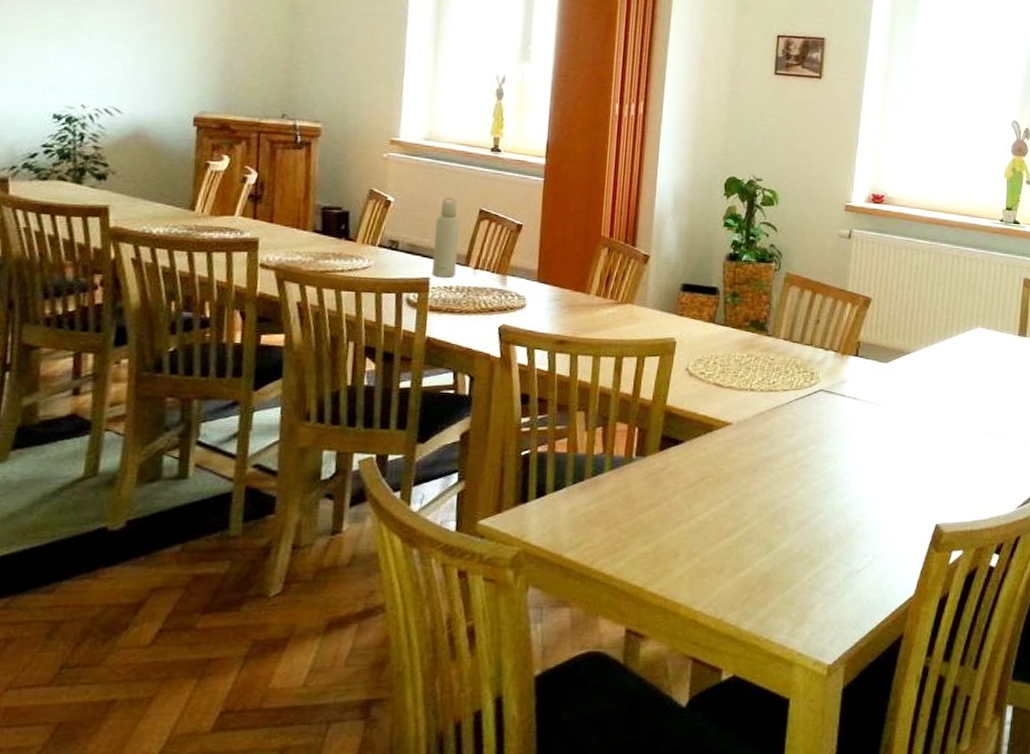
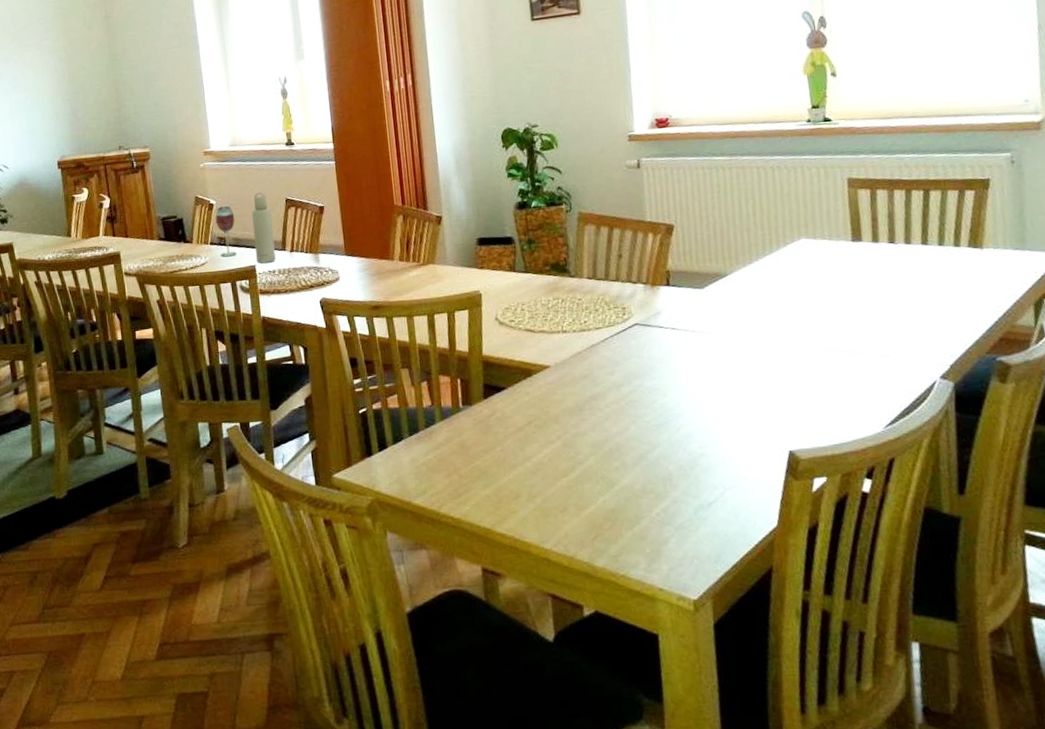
wineglass: none [389,206,415,264] -> present [215,206,237,257]

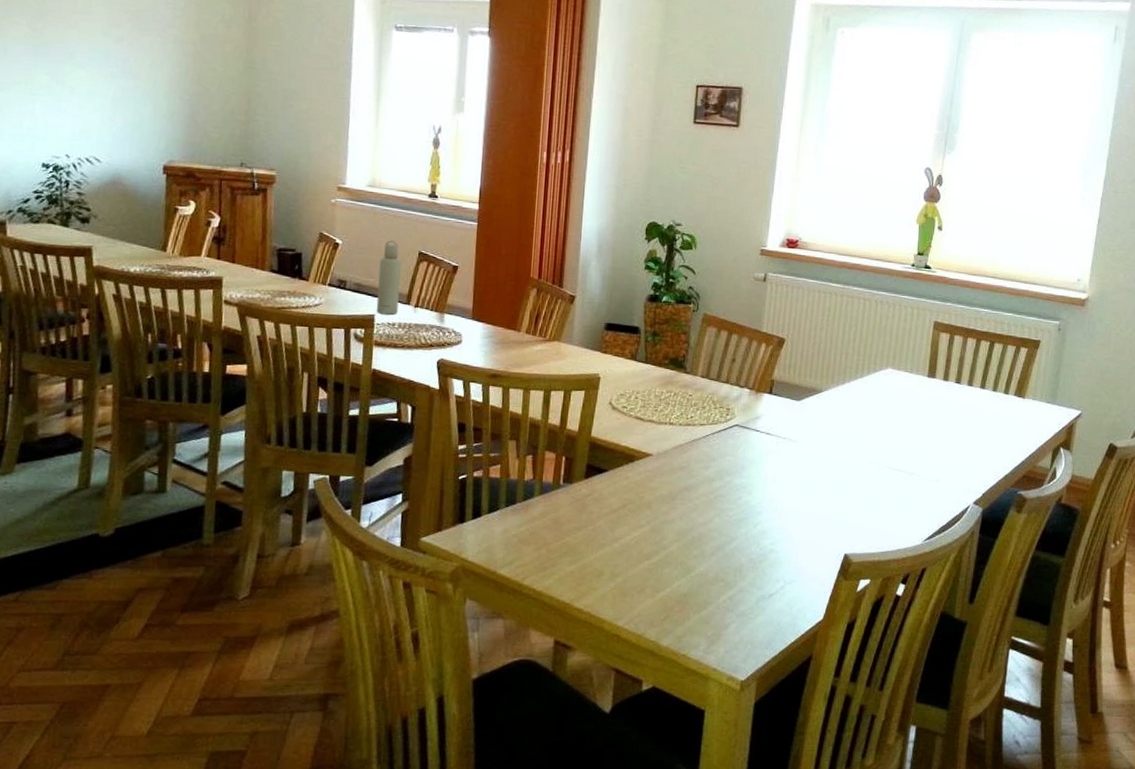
wineglass: present [215,206,237,257] -> none [338,248,361,302]

